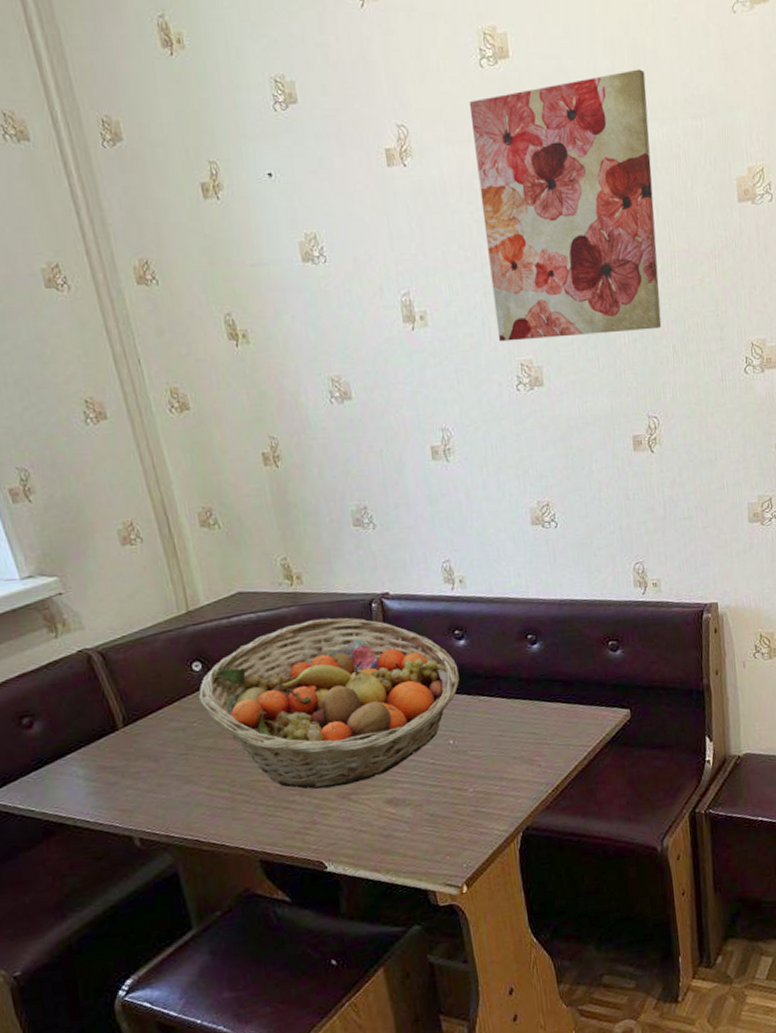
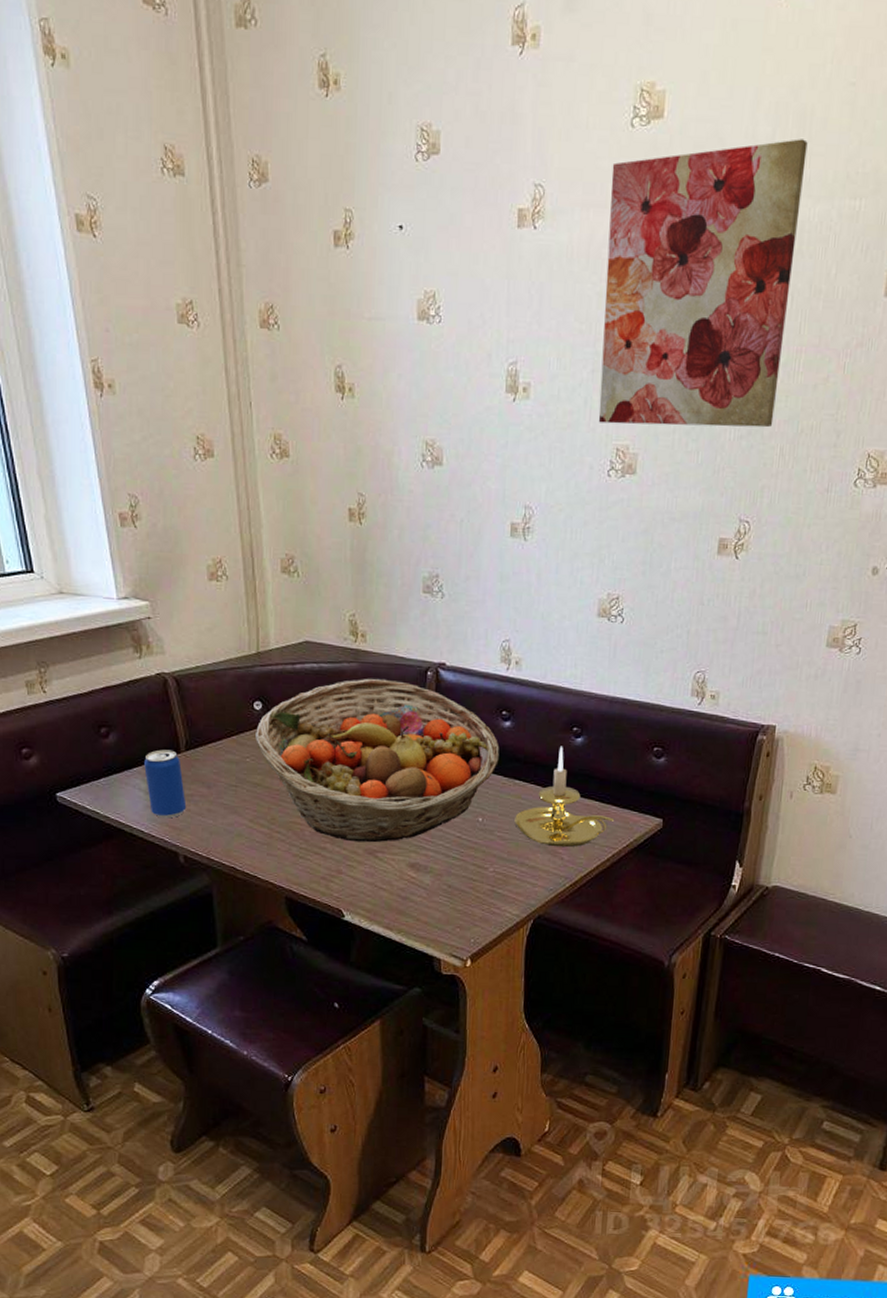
beverage can: none [78,728,135,803] -> present [144,749,187,819]
candle holder: none [485,655,584,756] -> present [514,746,615,848]

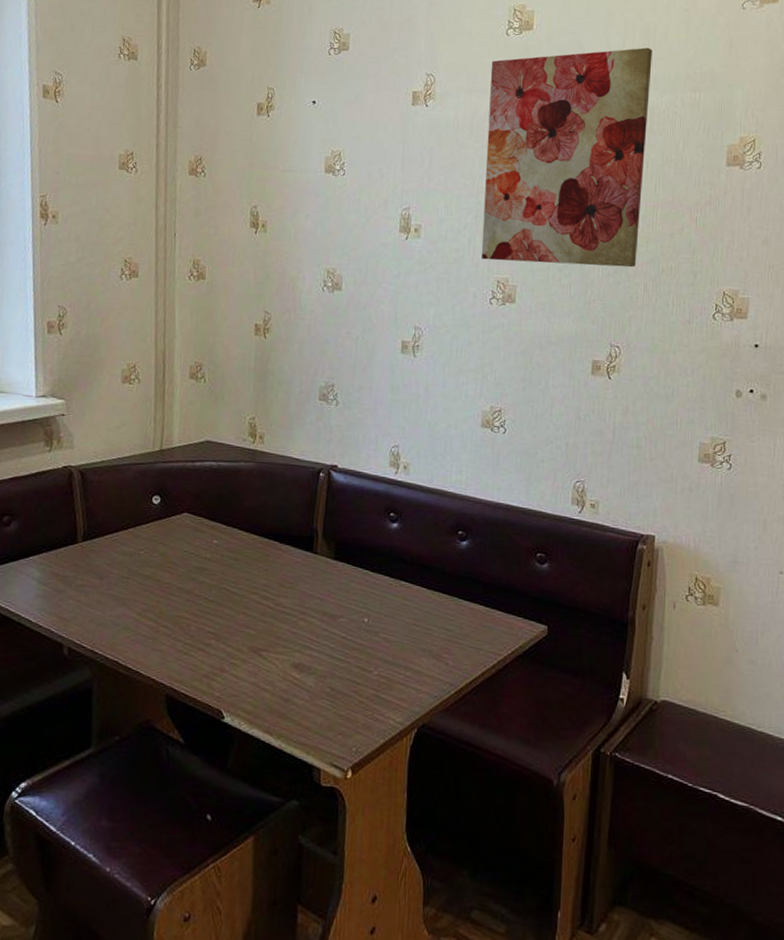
beverage can: present [144,749,187,819] -> none [40,539,77,609]
fruit basket: present [256,678,500,843] -> none [151,477,387,641]
candle holder: present [514,746,615,848] -> none [400,548,500,652]

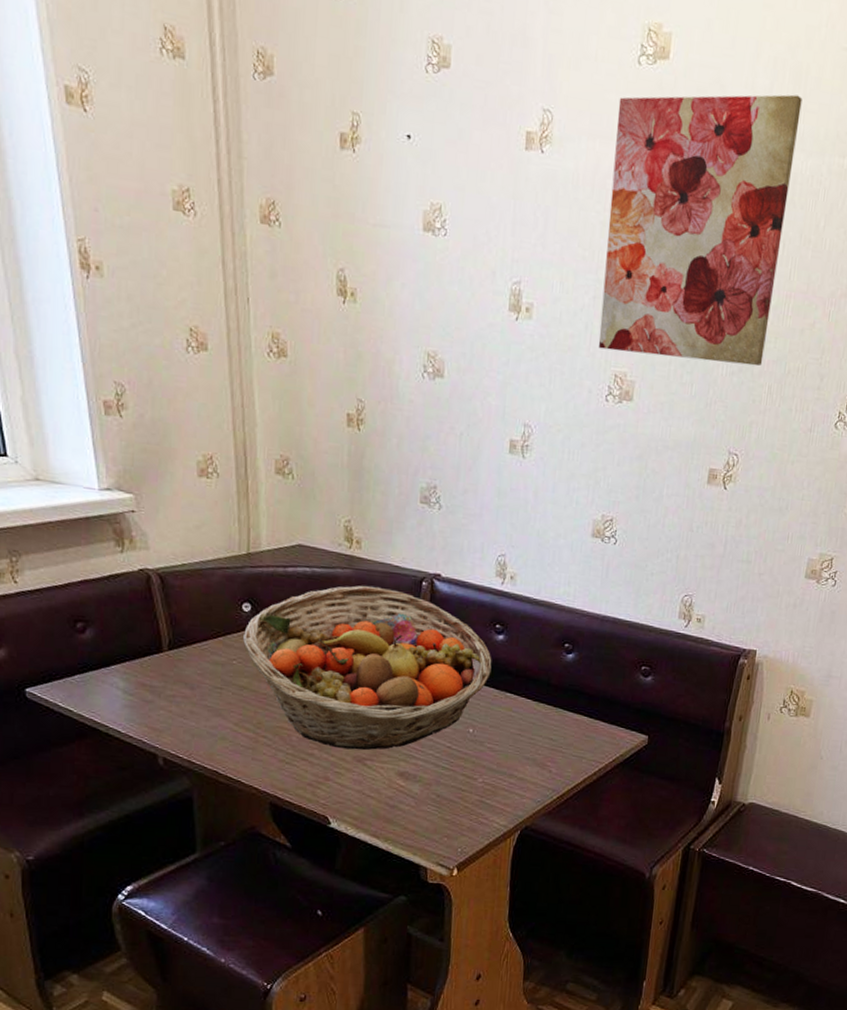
fruit basket: none [151,477,387,641] -> present [243,585,492,750]

